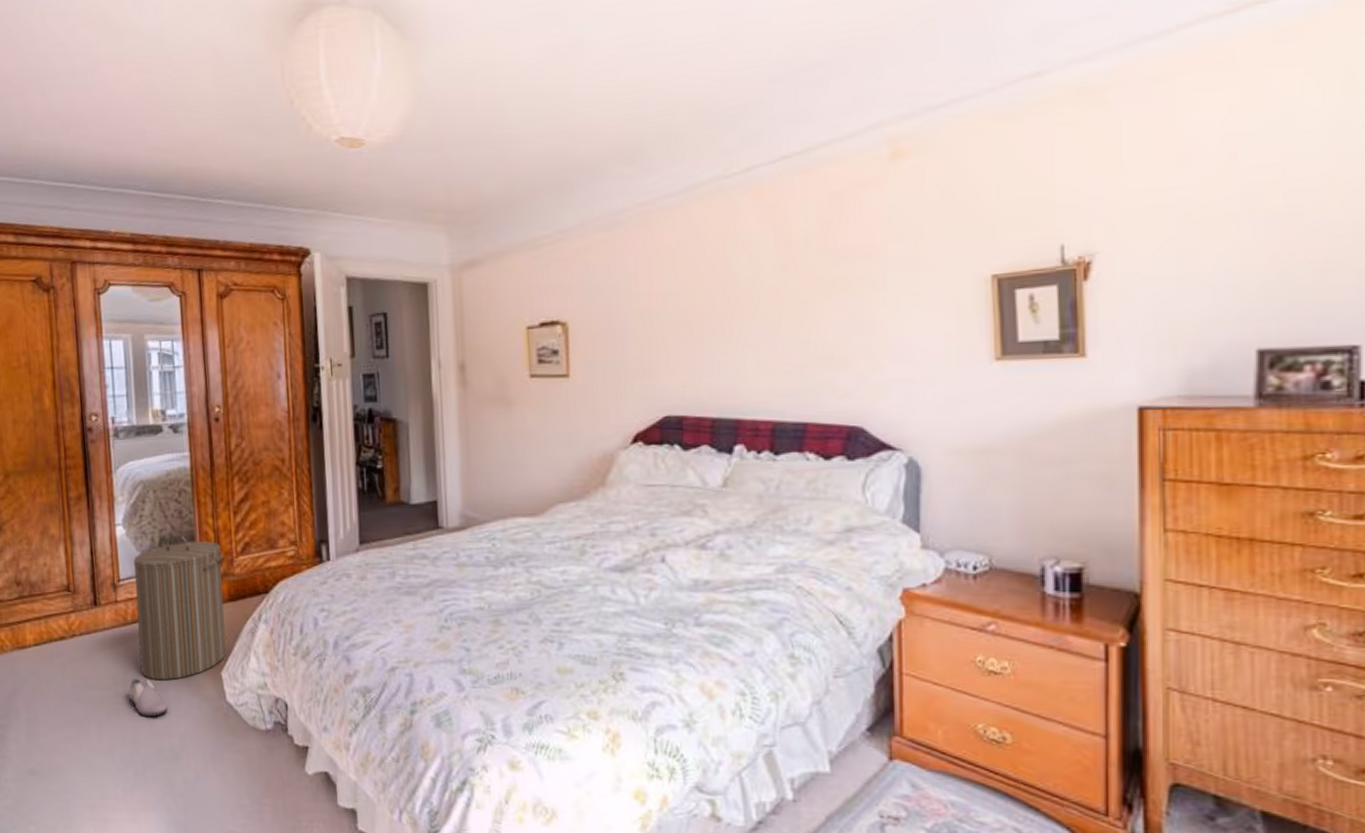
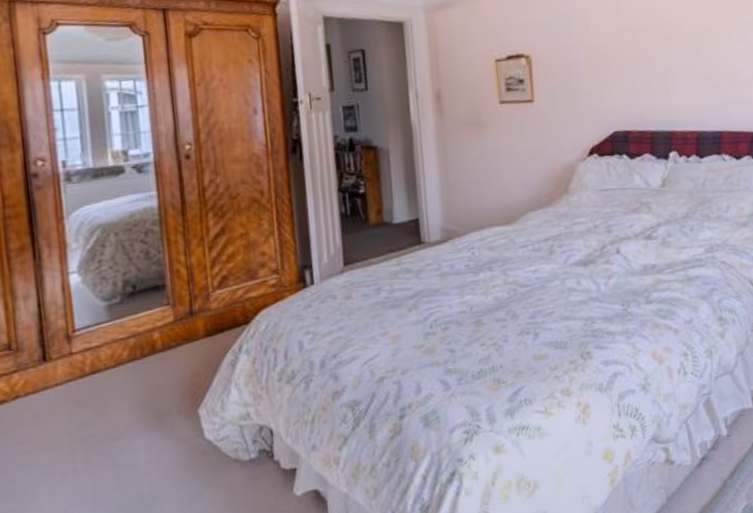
shoe: present [128,678,168,717] -> none [88,430,137,471]
laundry hamper: present [133,534,227,681] -> none [91,275,204,430]

